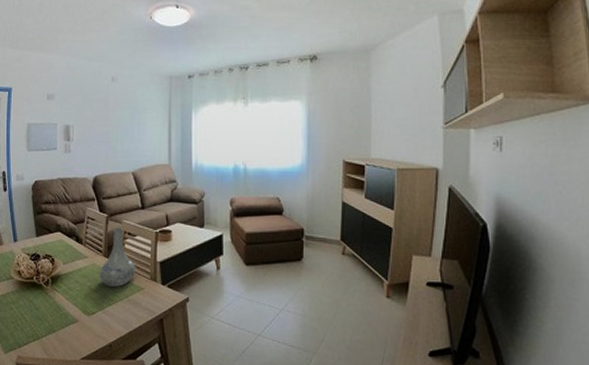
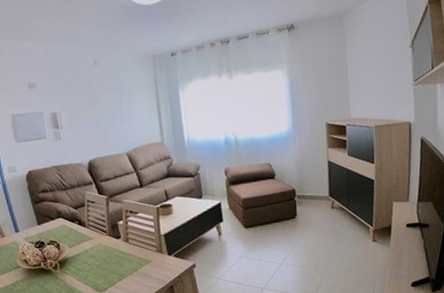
vase: present [98,227,136,287] -> none [105,206,142,263]

